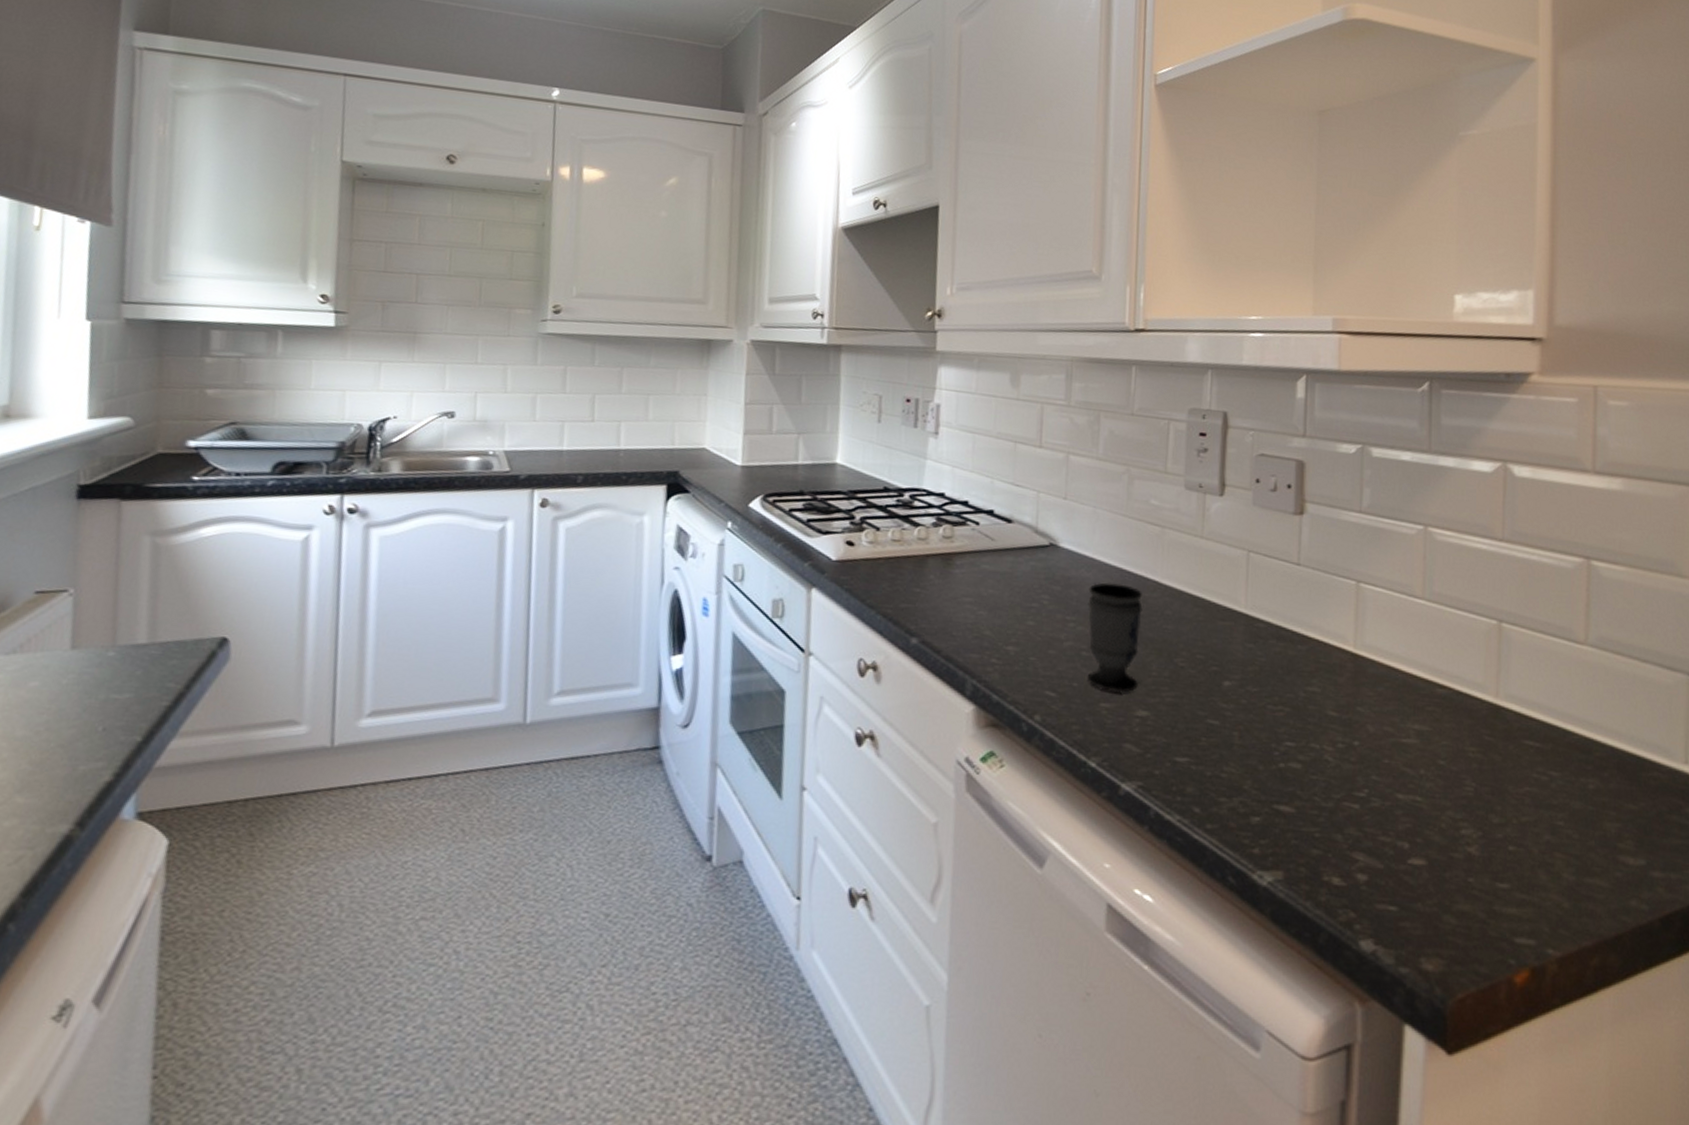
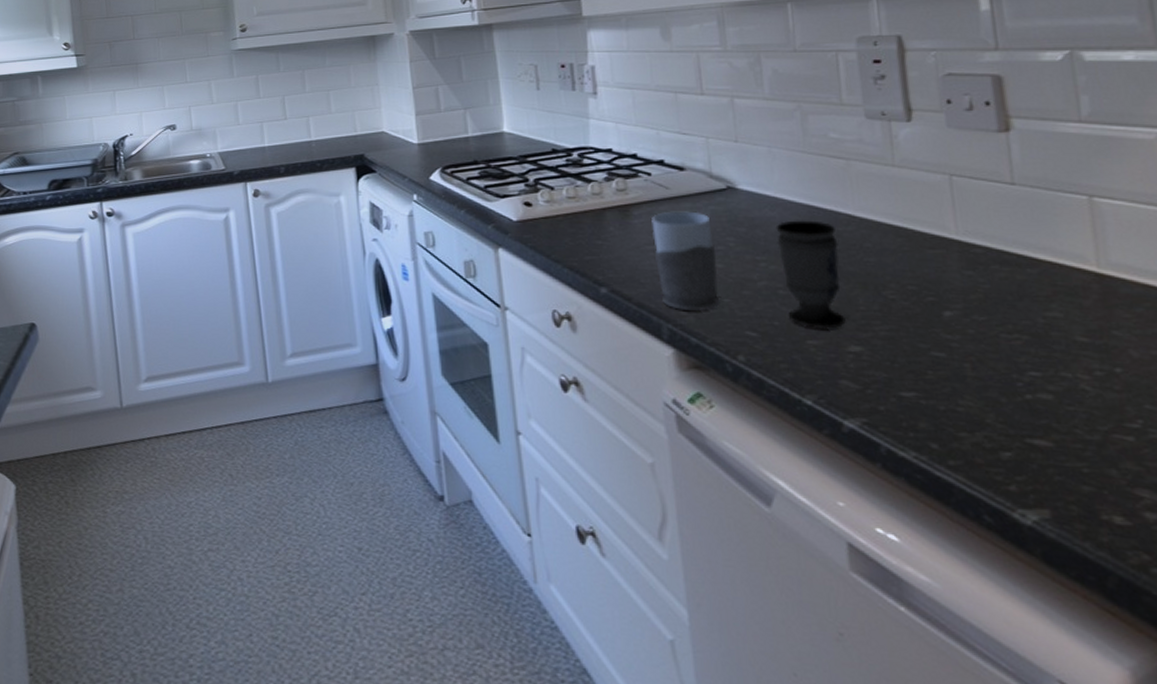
mug: none [970,563,1029,668] -> present [651,211,720,311]

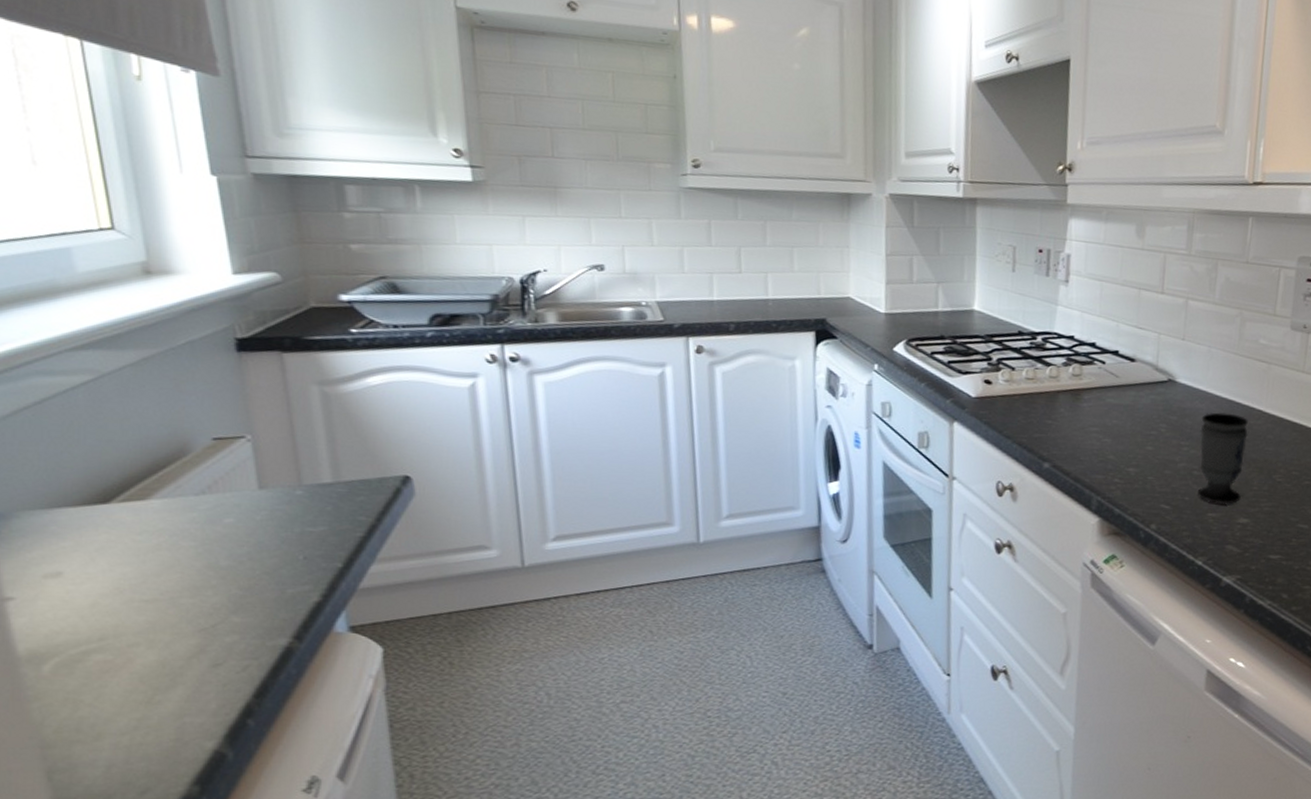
mug: present [651,211,720,311] -> none [1095,397,1149,486]

